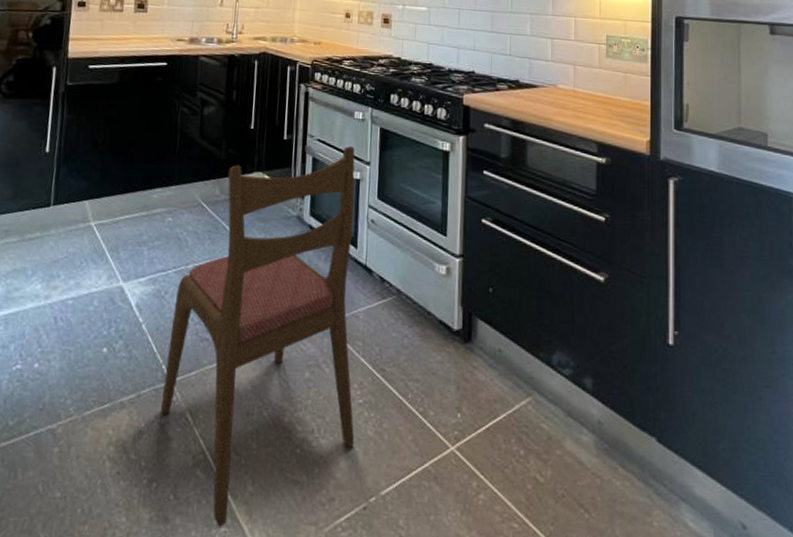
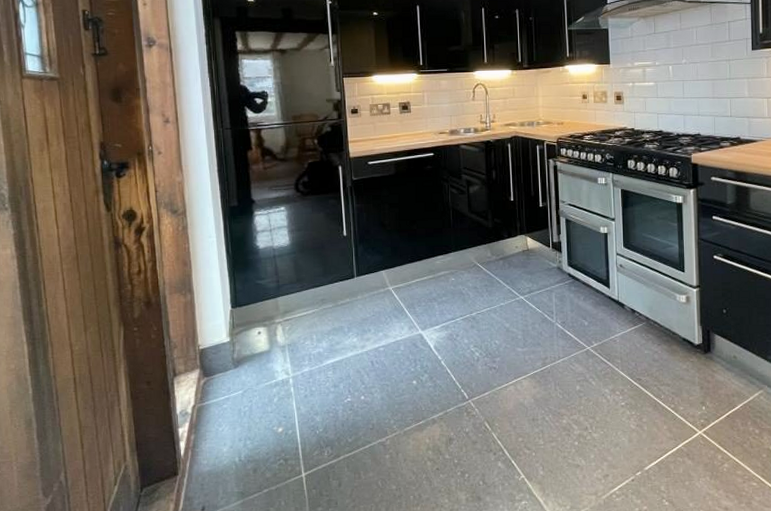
dining chair: present [160,146,355,527] -> none [464,207,621,501]

